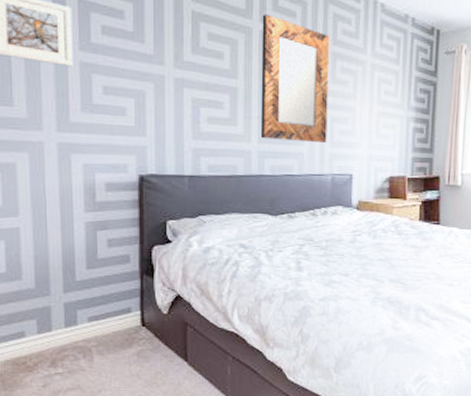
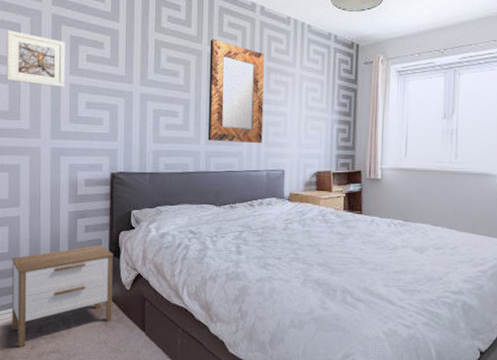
nightstand: none [10,262,146,386] -> present [11,245,114,348]

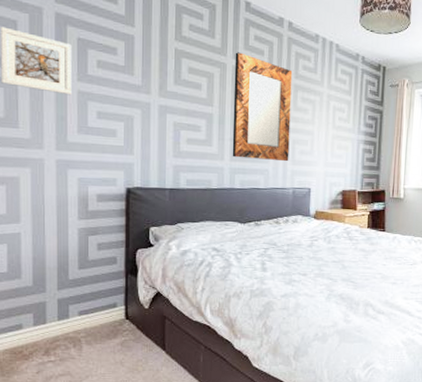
nightstand: present [11,245,114,348] -> none [11,263,131,372]

